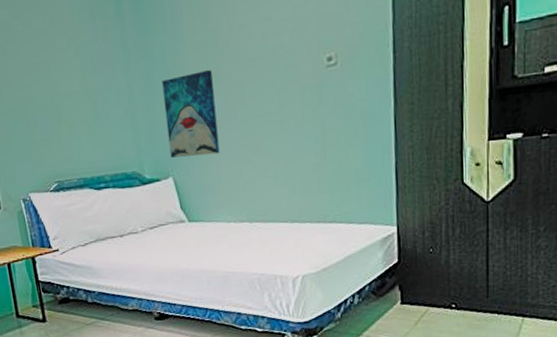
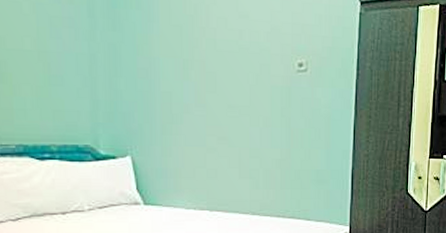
wall art: present [161,70,220,158] -> none [129,54,185,138]

